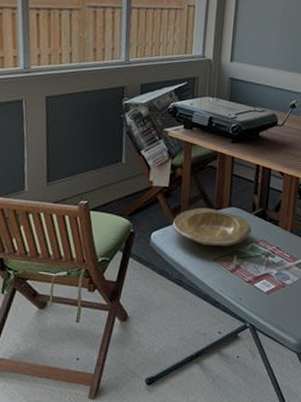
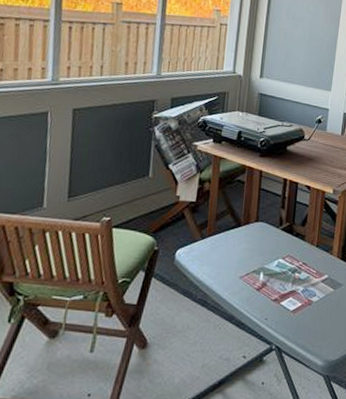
plate: present [172,208,252,246] -> none [198,223,279,263]

